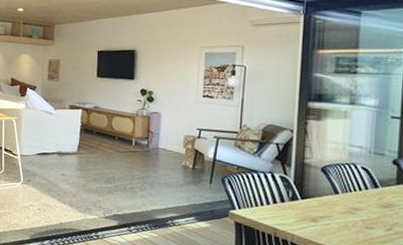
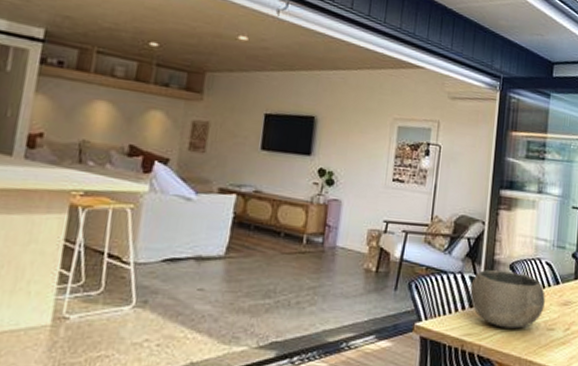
bowl: none [281,171,362,224] -> present [470,269,545,329]

